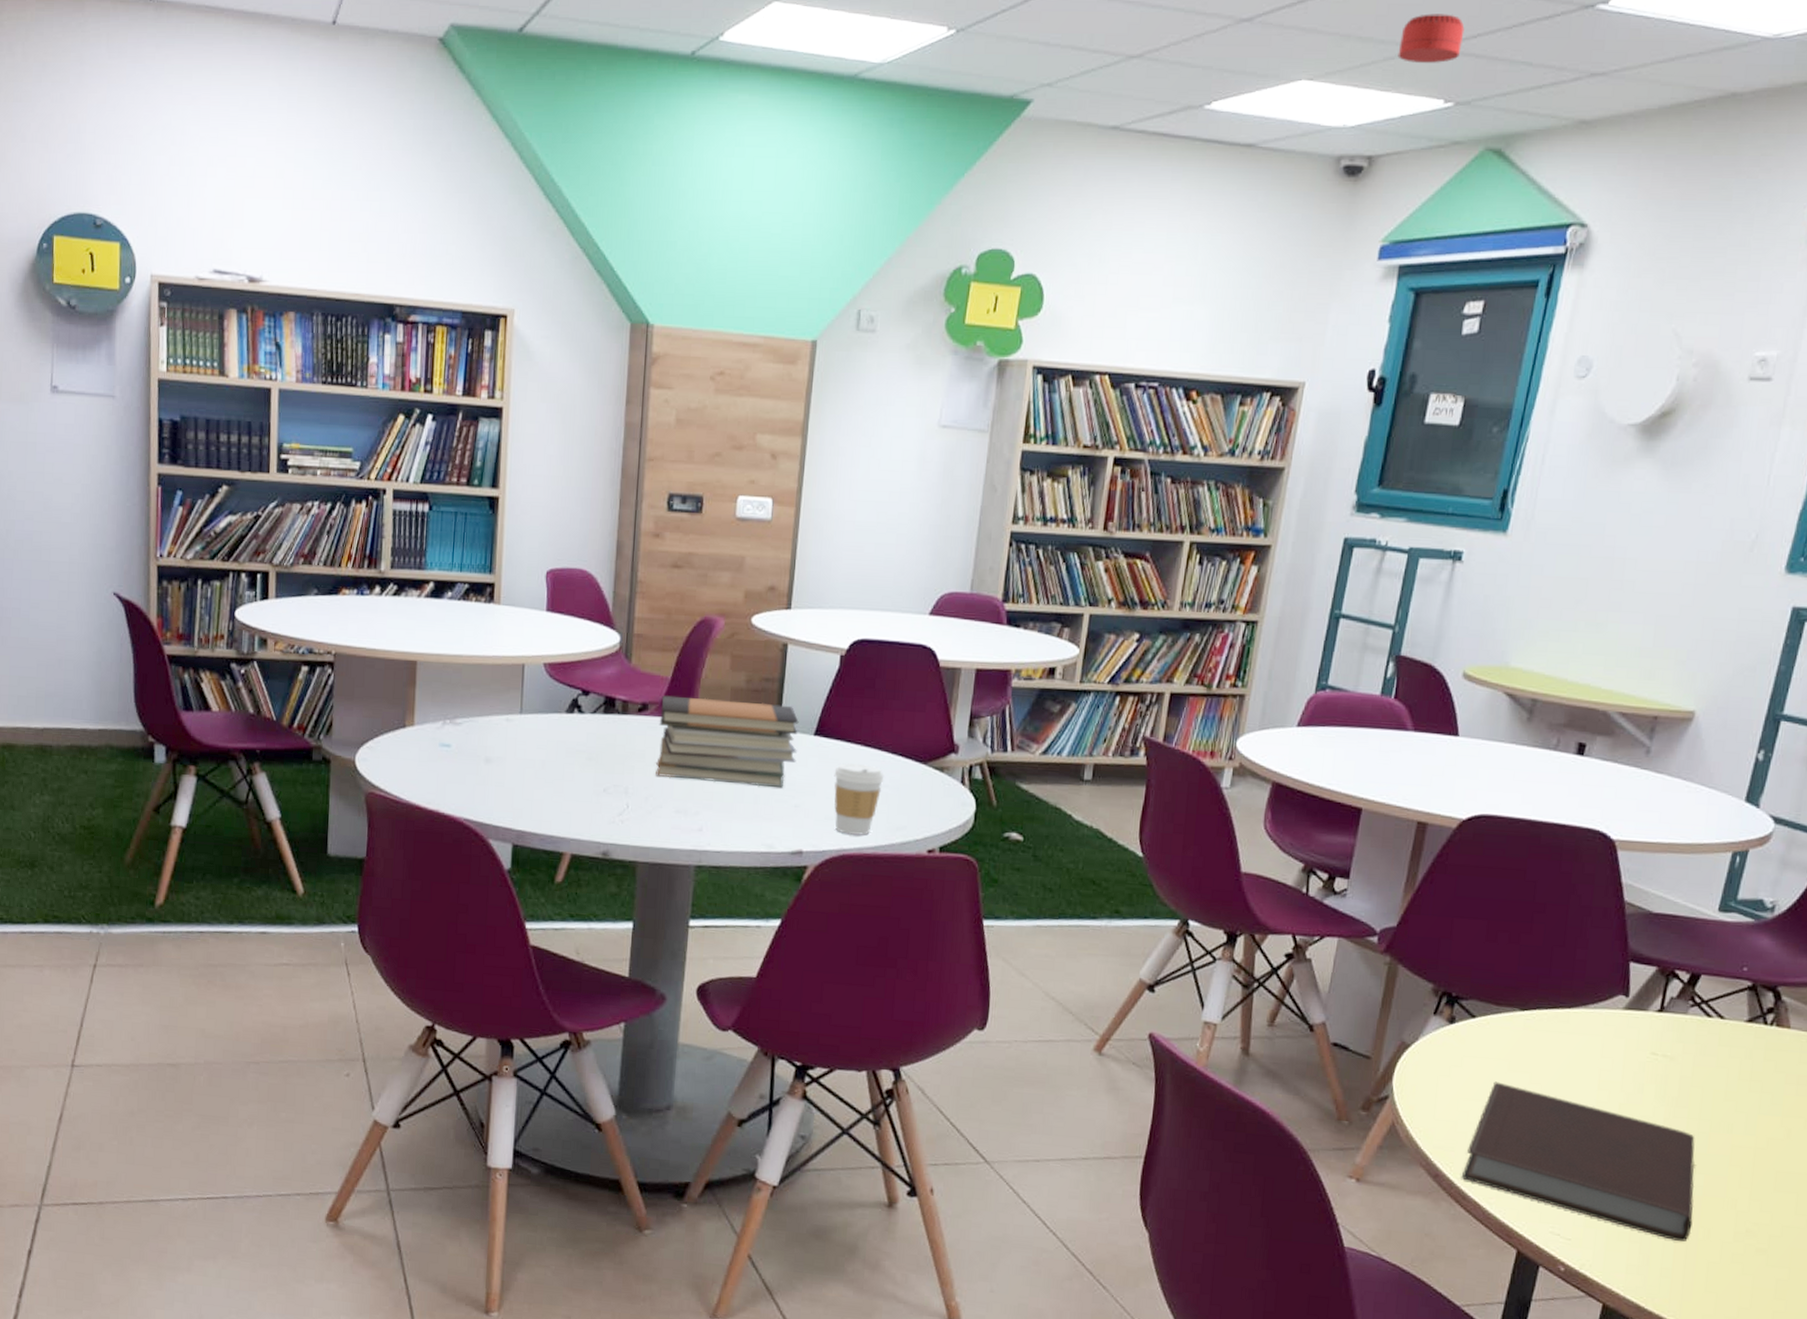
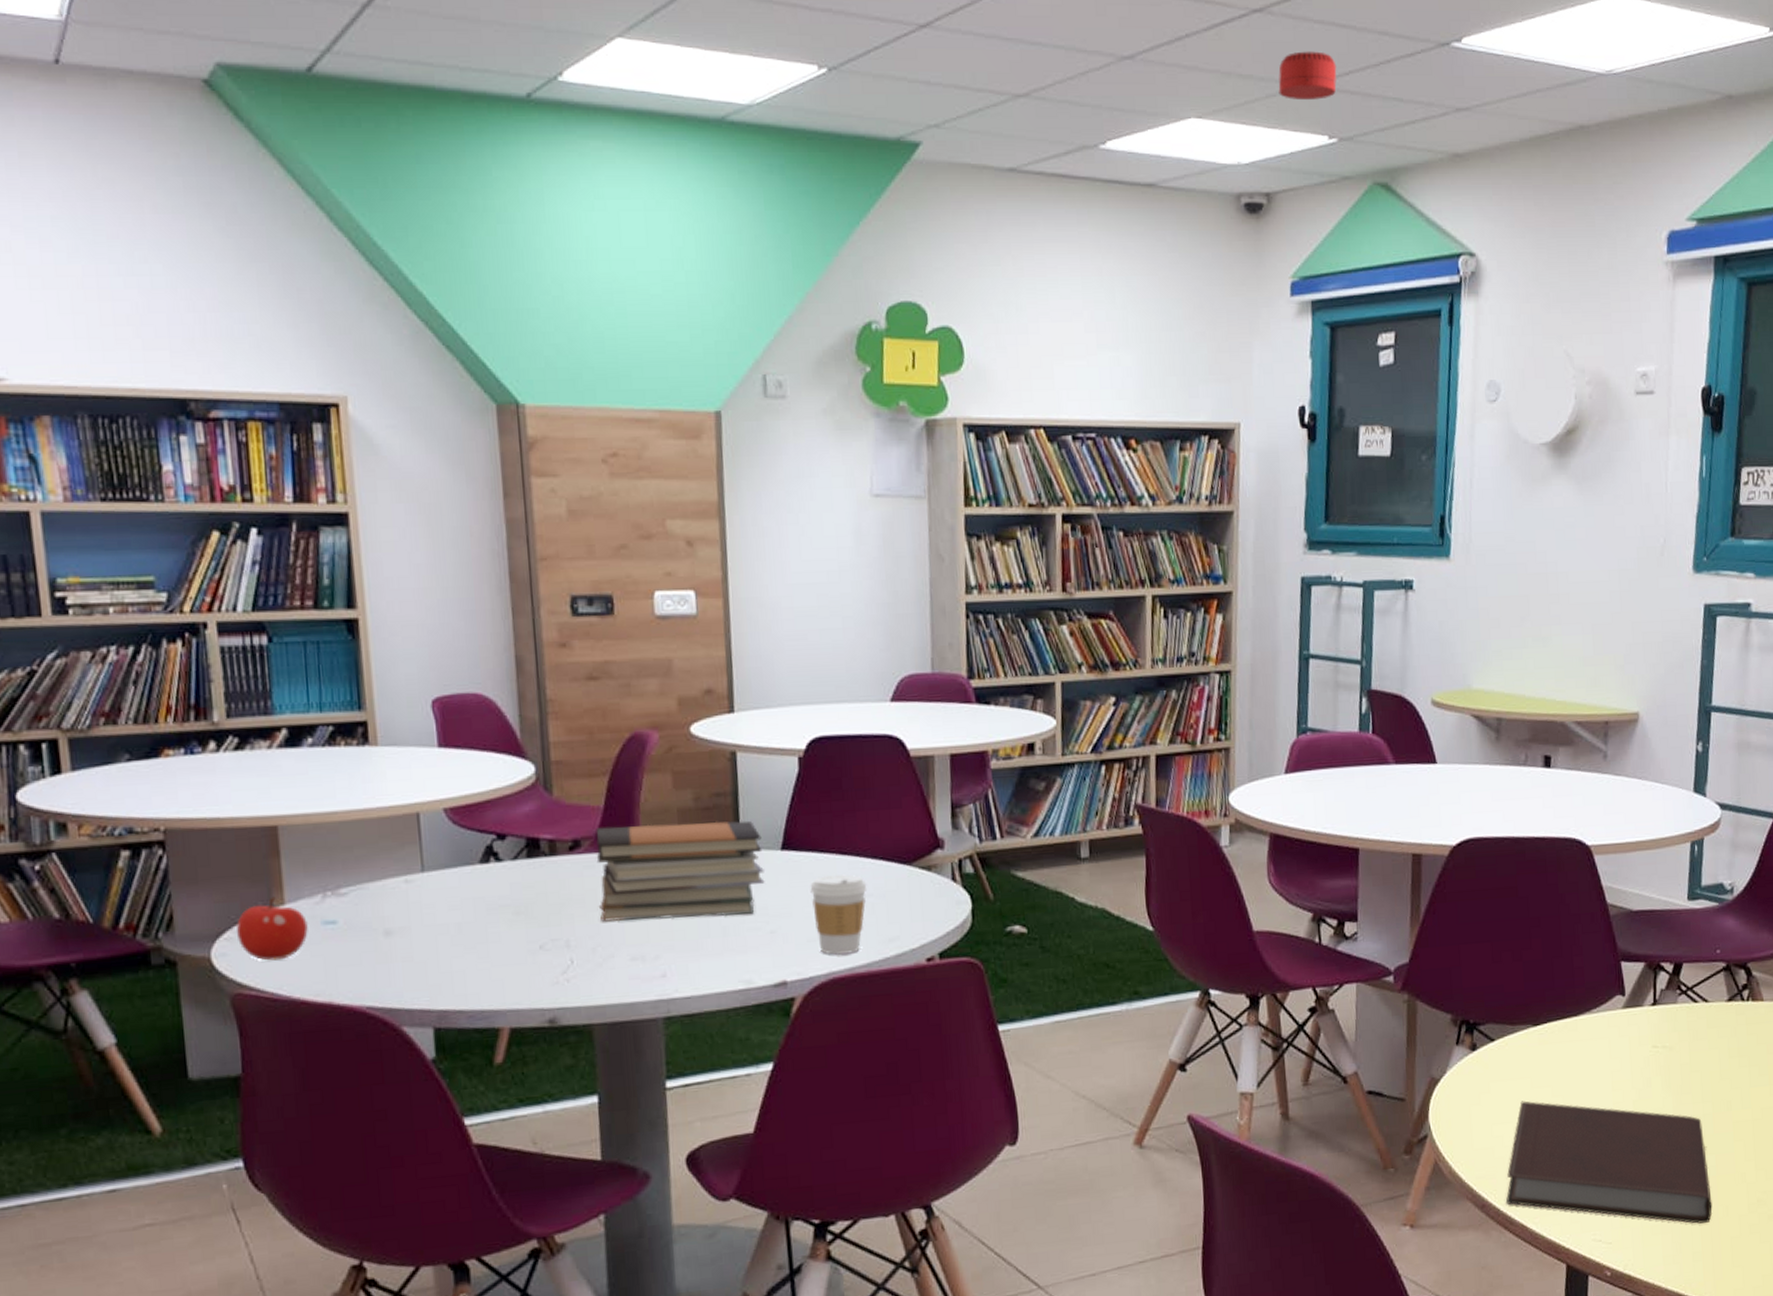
fruit: none [376,718,429,770] -> present [235,896,308,961]

